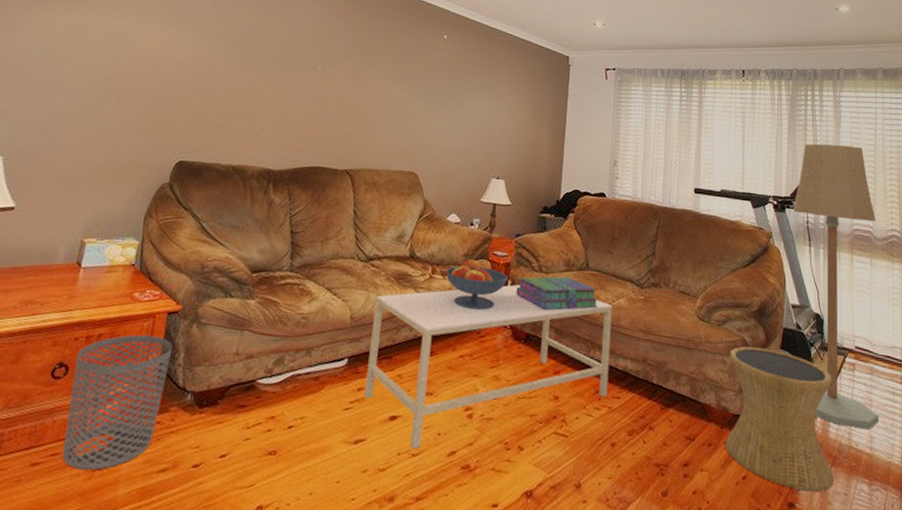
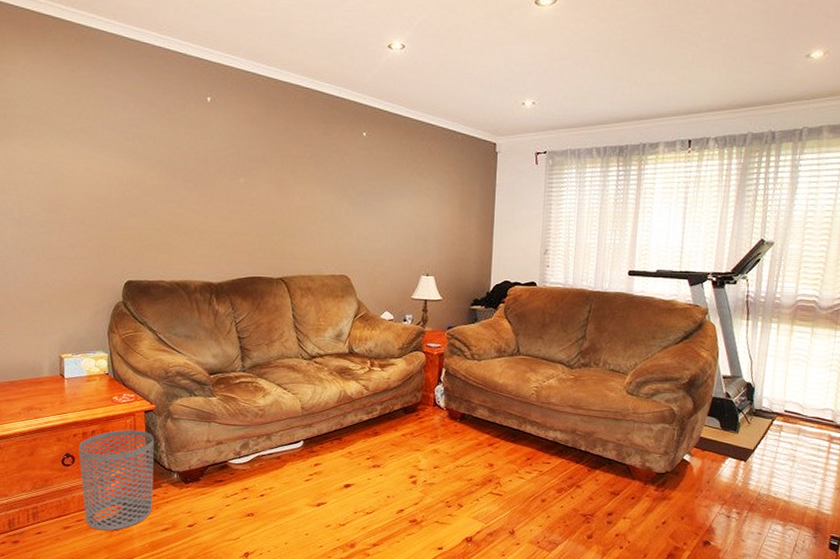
coffee table: present [364,284,612,449] -> none [321,372,543,509]
fruit bowl: present [446,258,508,310] -> none [383,351,442,396]
stack of books: present [516,276,599,311] -> none [450,362,529,393]
side table: present [726,346,834,492] -> none [648,415,757,532]
floor lamp: present [793,143,880,430] -> none [733,213,824,481]

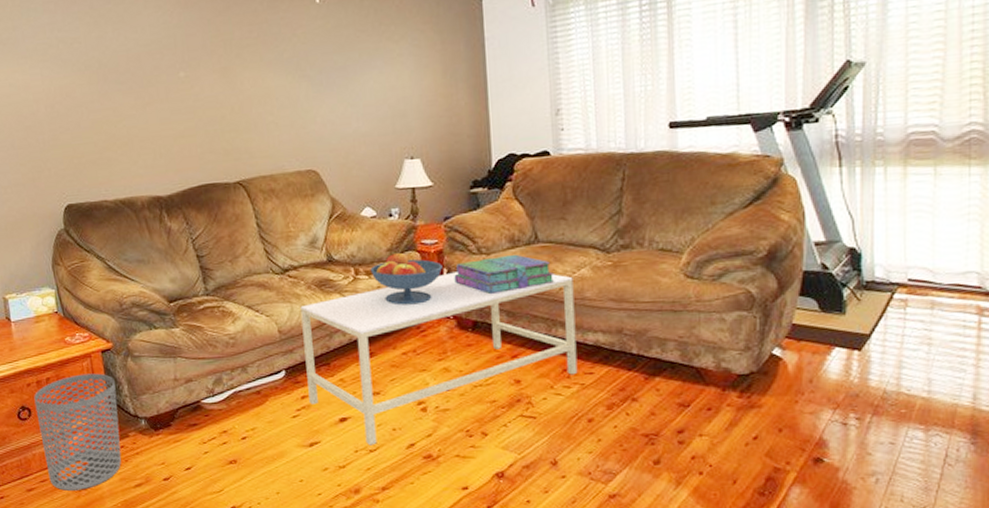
coffee table: none [321,372,543,509] -> present [300,272,578,446]
fruit bowl: none [383,351,442,396] -> present [370,252,443,305]
stack of books: none [450,362,529,393] -> present [454,254,555,295]

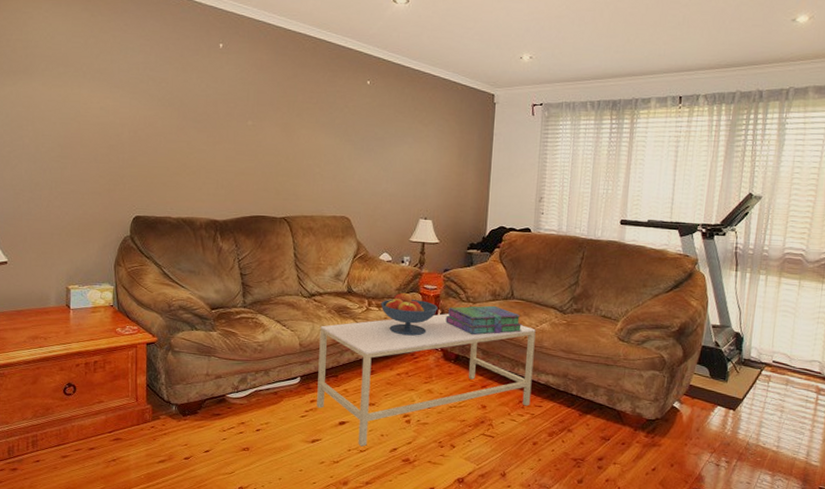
waste bin: present [34,373,122,491] -> none [80,361,154,461]

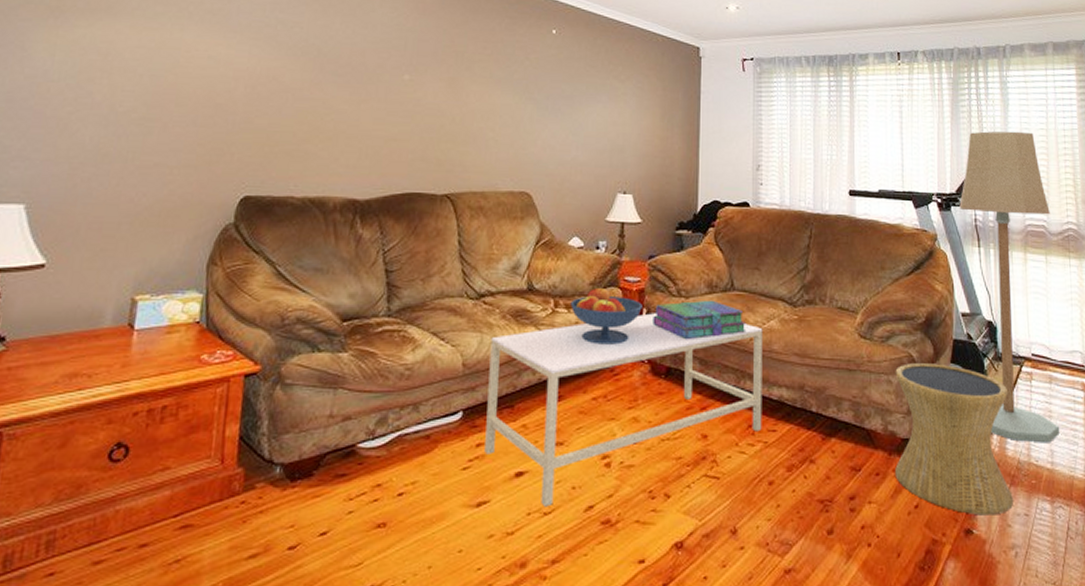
side table: none [638,362,746,481] -> present [895,363,1013,516]
floor lamp: none [722,169,810,431] -> present [959,131,1060,443]

